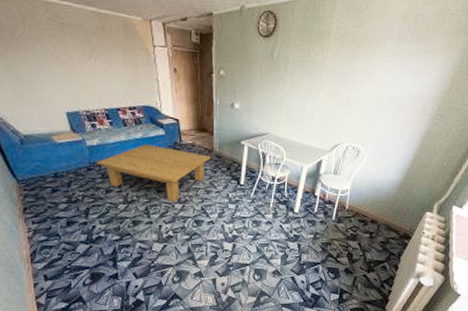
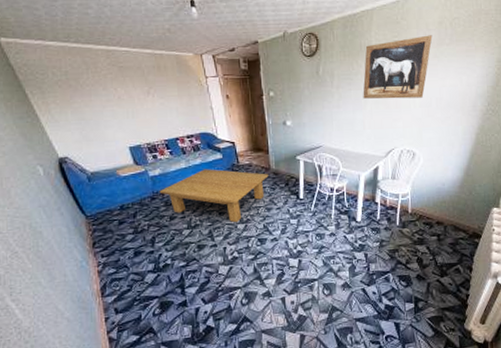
wall art: none [315,29,395,95] -> present [363,35,433,99]

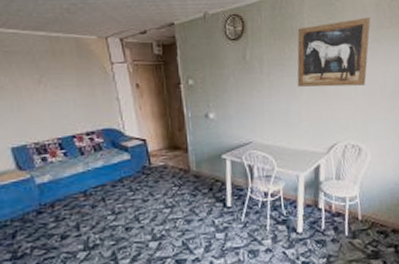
coffee table: present [159,169,269,223] -> none [48,172,188,241]

